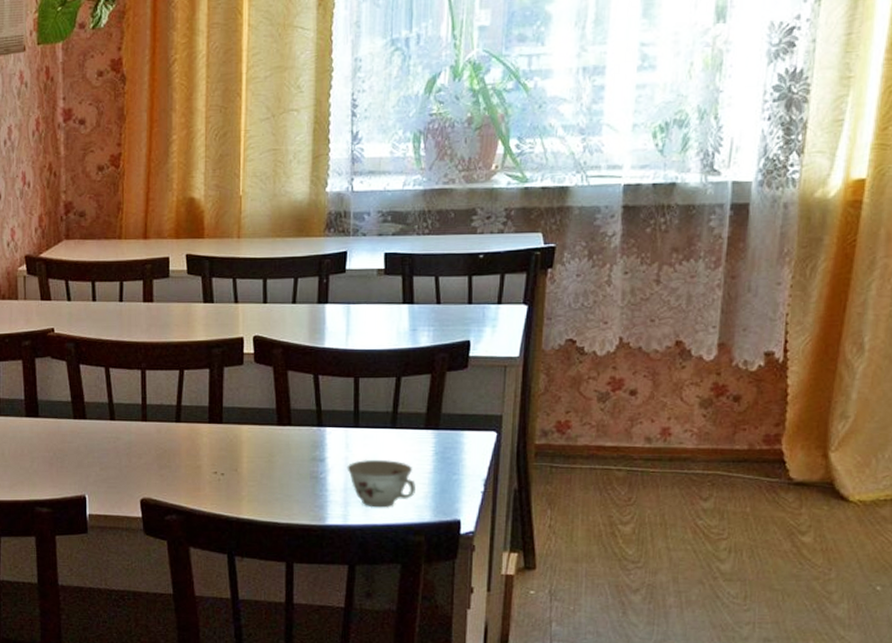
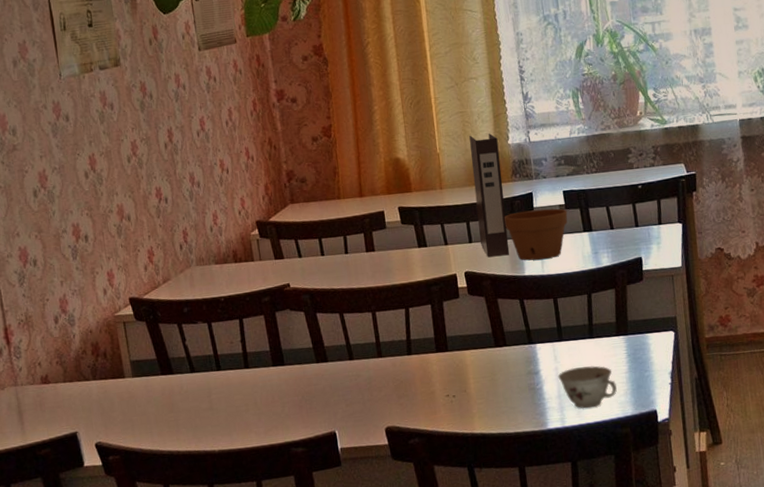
binder: none [276,177,314,323] -> present [469,133,510,258]
flower pot: none [308,272,386,331] -> present [504,208,568,261]

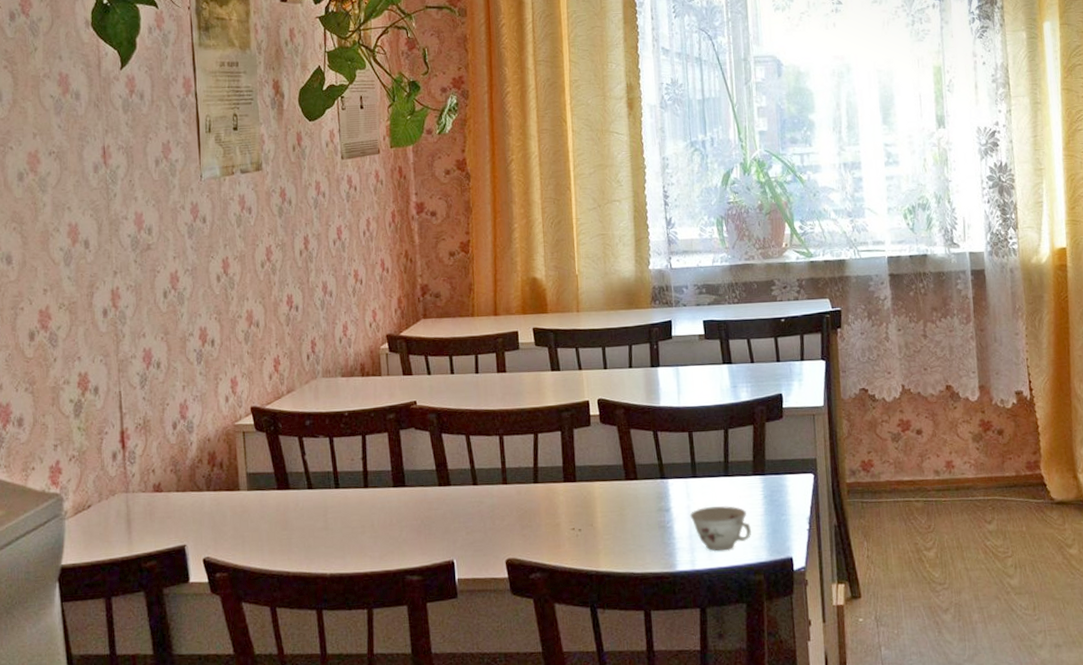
binder: present [469,133,510,258] -> none [609,258,646,386]
flower pot: present [504,208,568,261] -> none [641,338,707,391]

